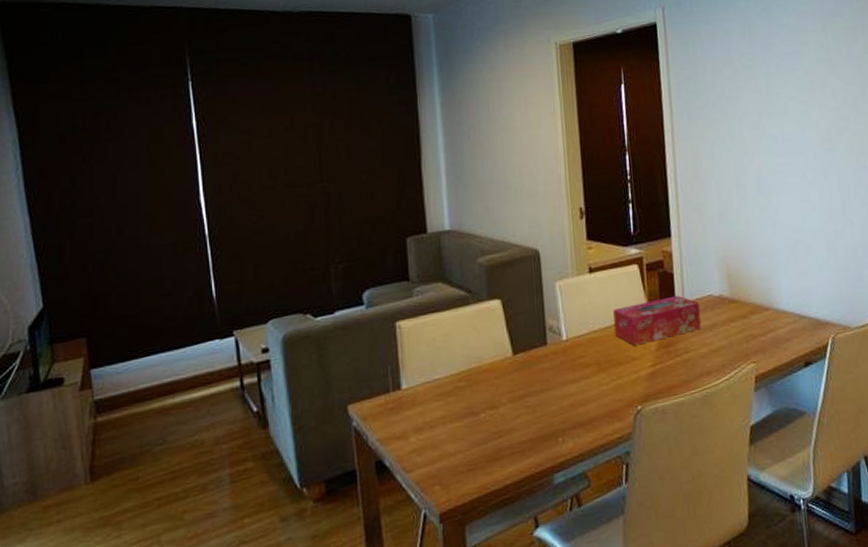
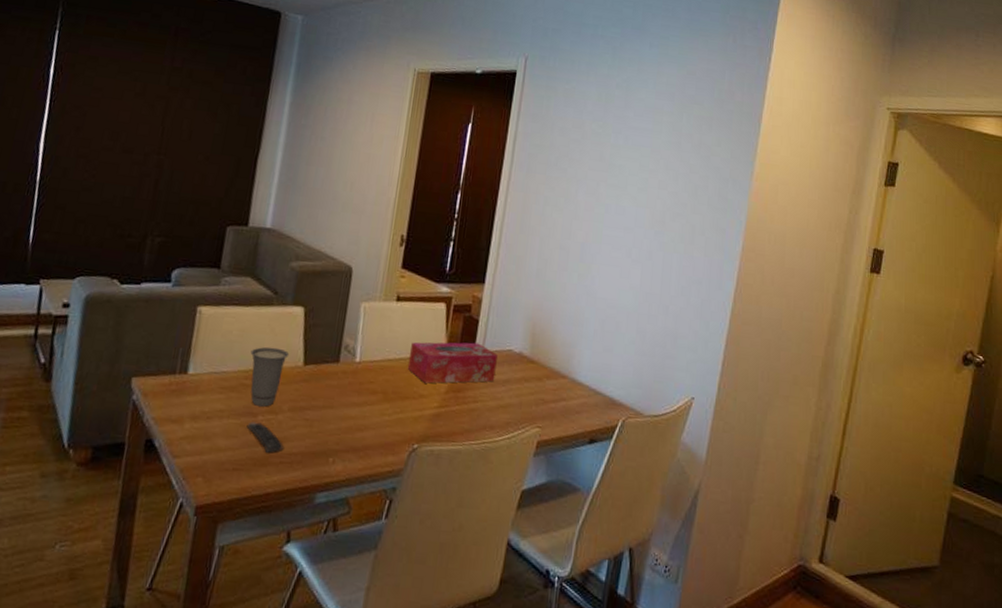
cup: none [458,344,497,405] -> present [250,346,290,407]
remote control: none [471,420,512,447] -> present [246,421,284,453]

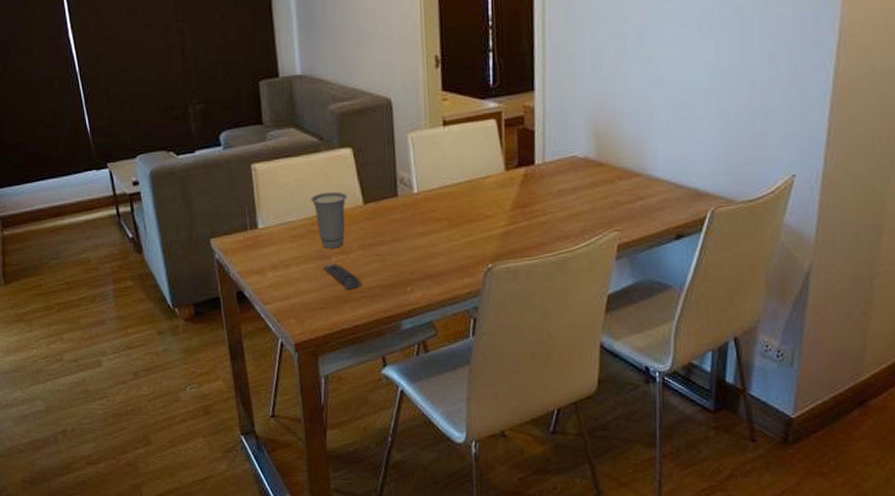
tissue box: present [407,342,498,384] -> none [466,154,562,204]

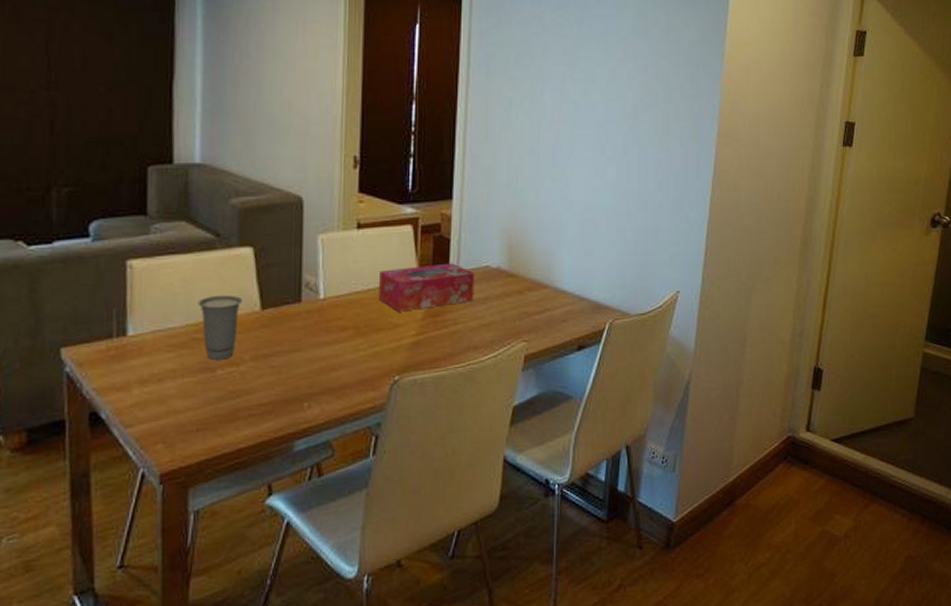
remote control: present [323,263,362,290] -> none [205,377,251,408]
tissue box: none [466,154,562,204] -> present [378,263,474,312]

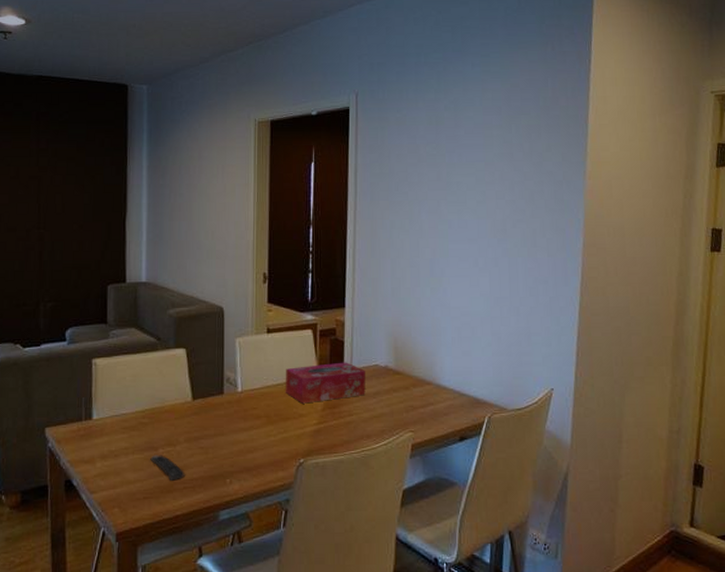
cup: present [198,295,243,360] -> none [144,387,179,441]
remote control: none [205,377,251,408] -> present [150,455,185,481]

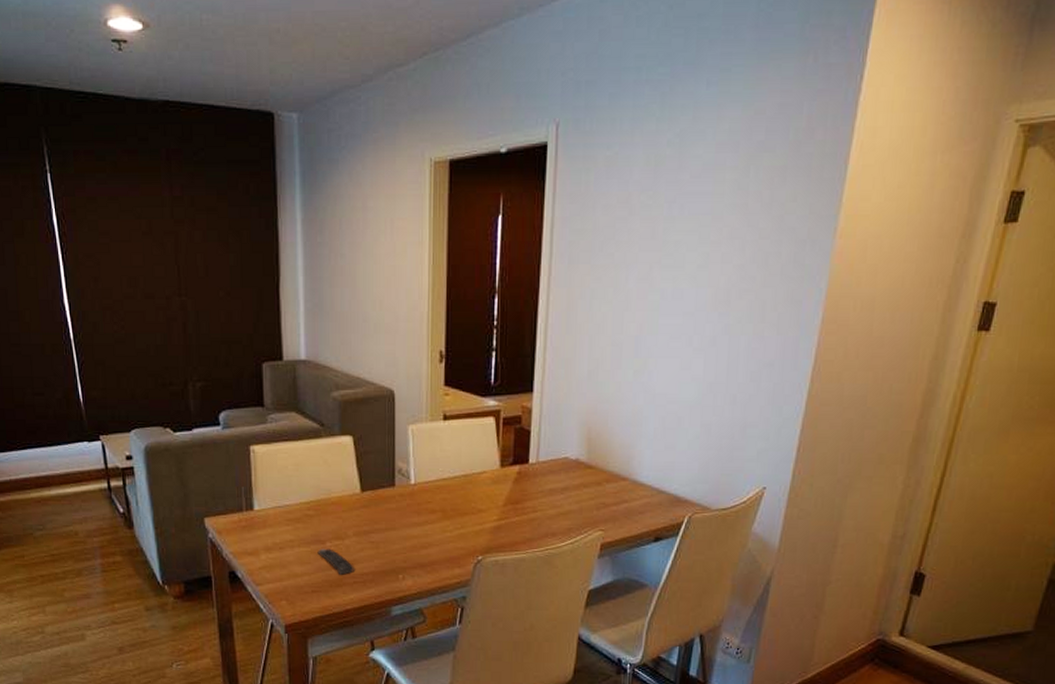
tissue box: present [285,362,366,404] -> none [463,454,553,498]

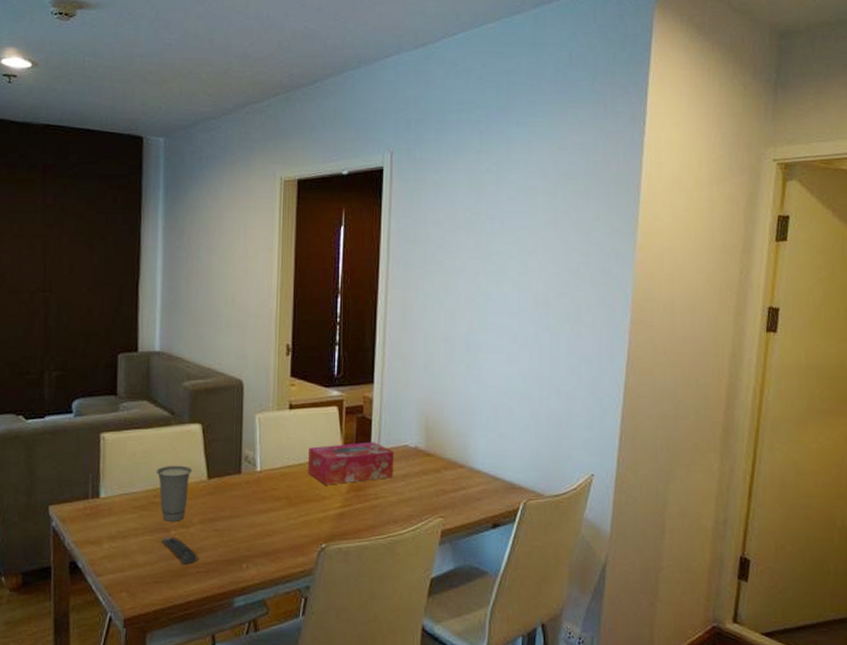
cup: none [308,478,346,534] -> present [156,465,193,522]
tissue box: none [463,454,553,498] -> present [307,442,394,485]

